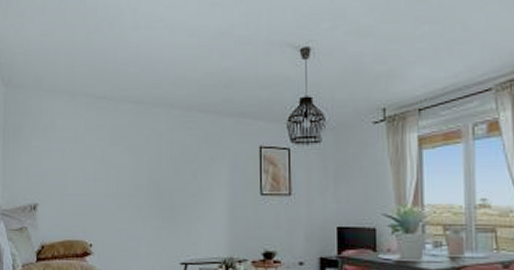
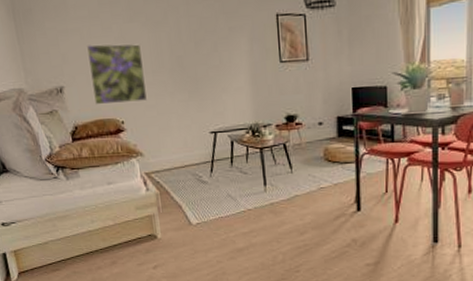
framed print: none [66,165,120,225] -> present [87,44,147,105]

